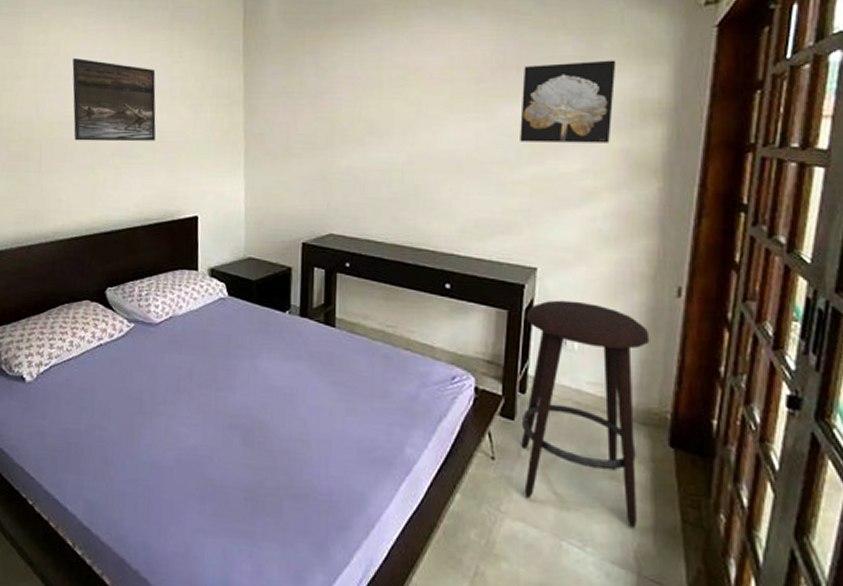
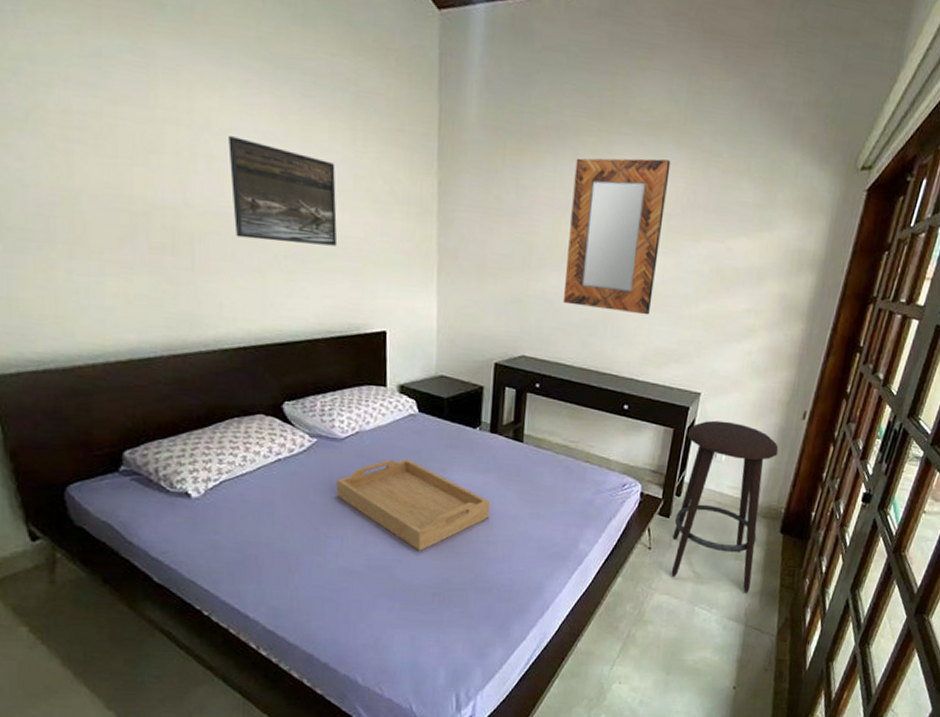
serving tray: none [150,344,304,447] -> present [336,458,491,551]
home mirror: none [370,24,474,184] -> present [564,158,671,315]
wall art: present [520,60,616,143] -> none [699,207,786,287]

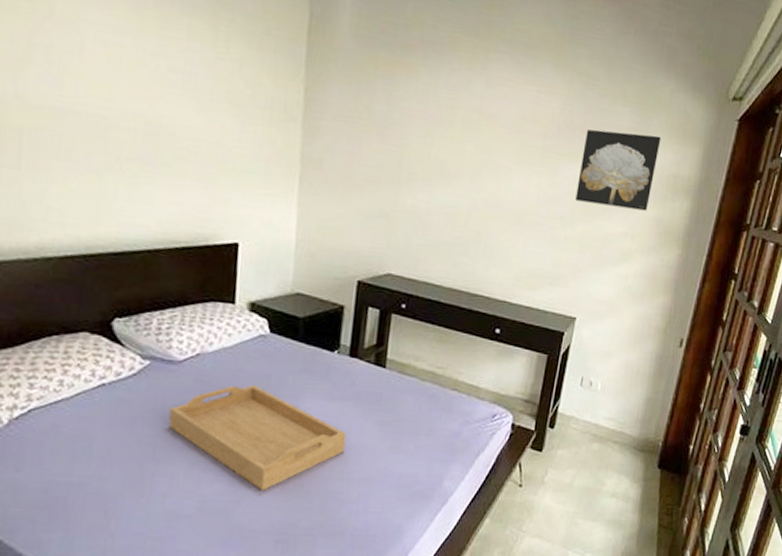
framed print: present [228,136,338,246] -> none [72,28,193,150]
home mirror: present [564,158,671,315] -> none [434,73,548,235]
stool: present [671,420,779,593] -> none [543,347,656,535]
wall art: none [699,207,786,287] -> present [575,129,661,211]

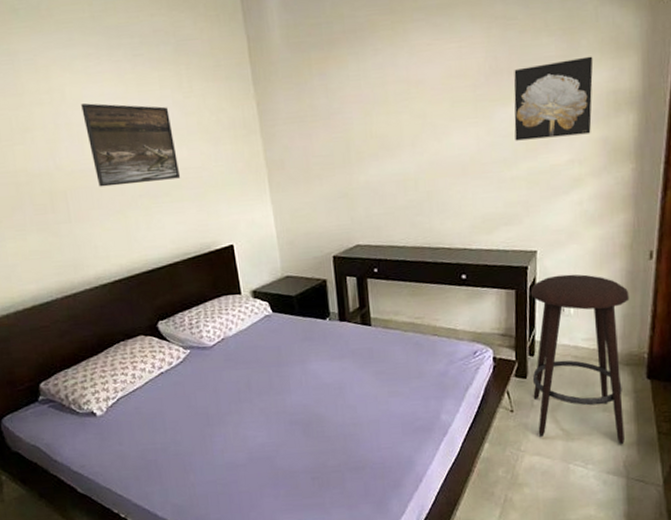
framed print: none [72,28,193,150] -> present [81,103,181,187]
serving tray: present [168,384,347,491] -> none [212,356,352,440]
stool: none [543,347,656,535] -> present [530,274,630,445]

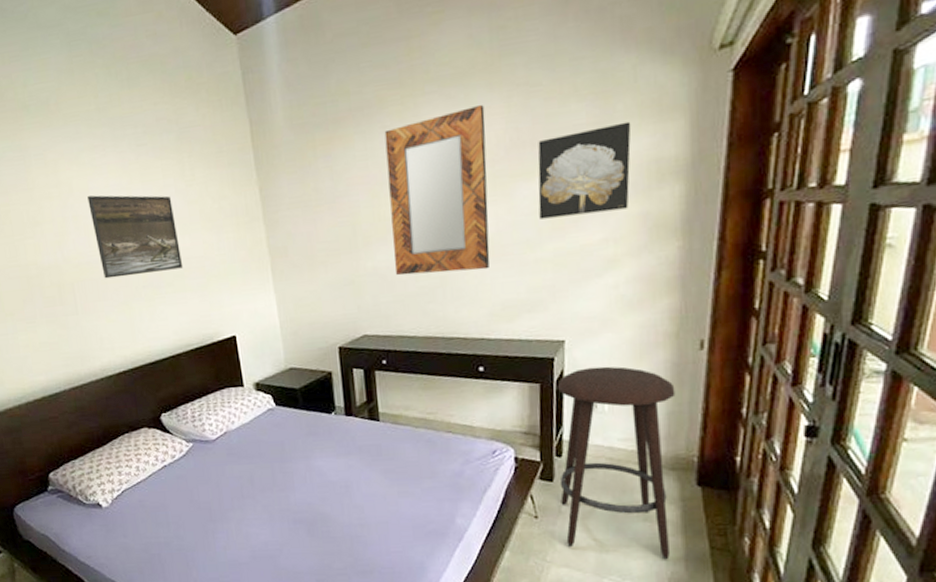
home mirror: none [376,33,472,190] -> present [384,104,490,276]

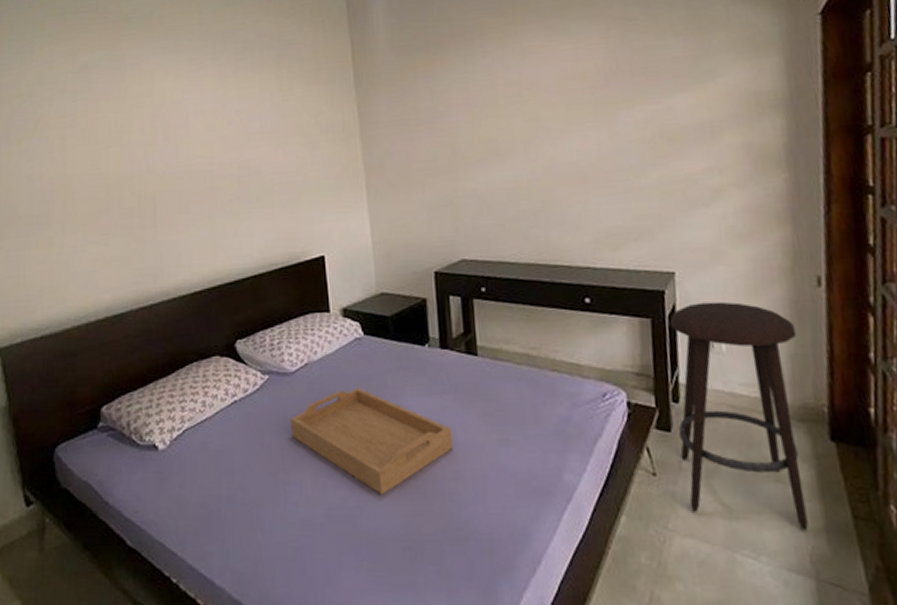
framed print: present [87,195,184,279] -> none [180,106,274,191]
serving tray: none [214,451,359,539] -> present [290,387,454,495]
home mirror: present [384,104,490,276] -> none [485,34,593,198]
wall art: present [538,121,631,219] -> none [637,56,731,147]

